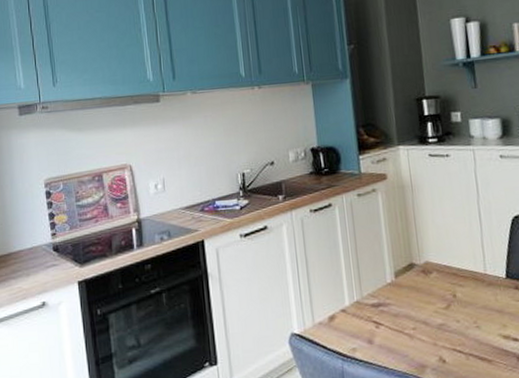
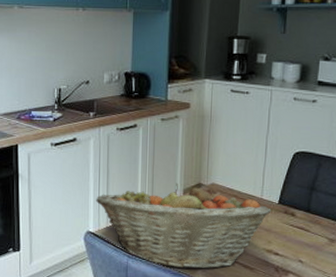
fruit basket: none [297,265,500,370] -> present [96,183,271,270]

